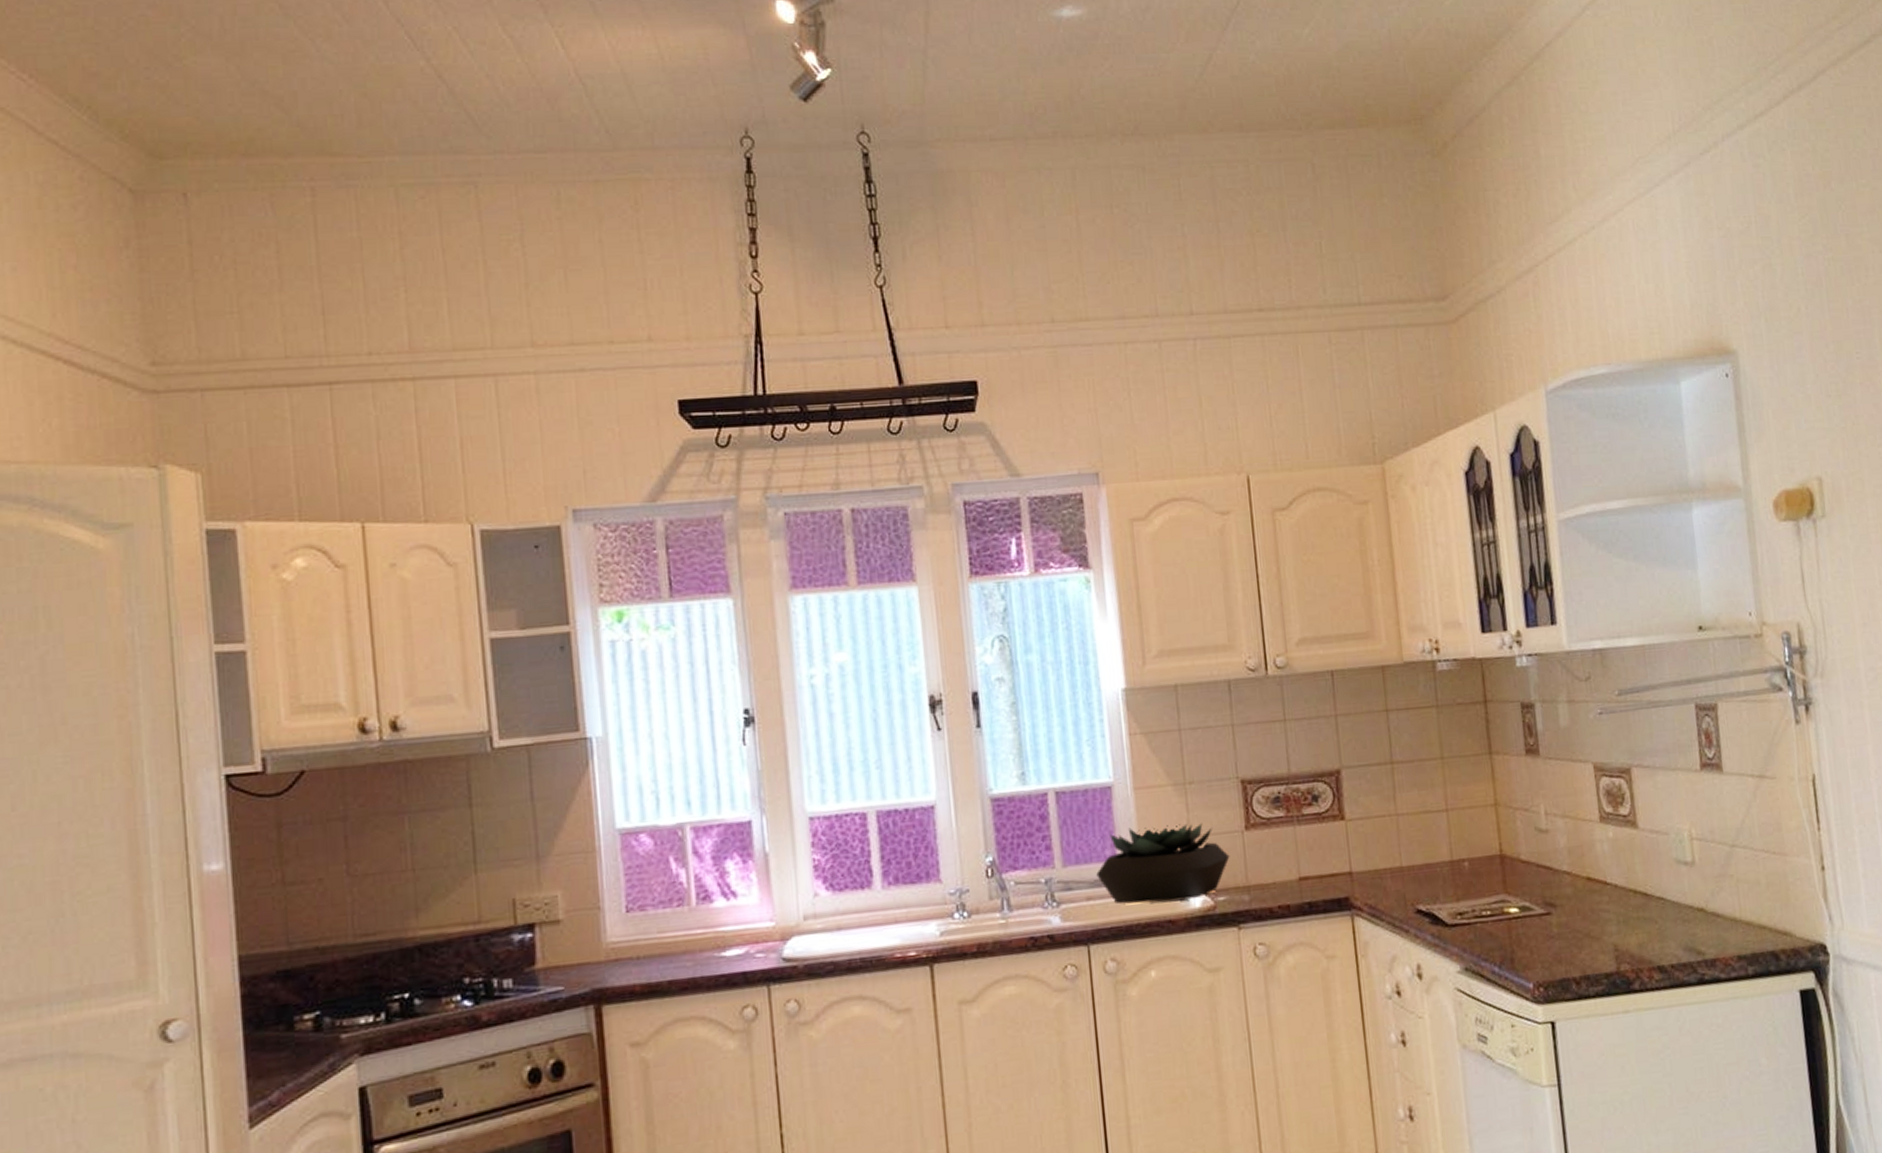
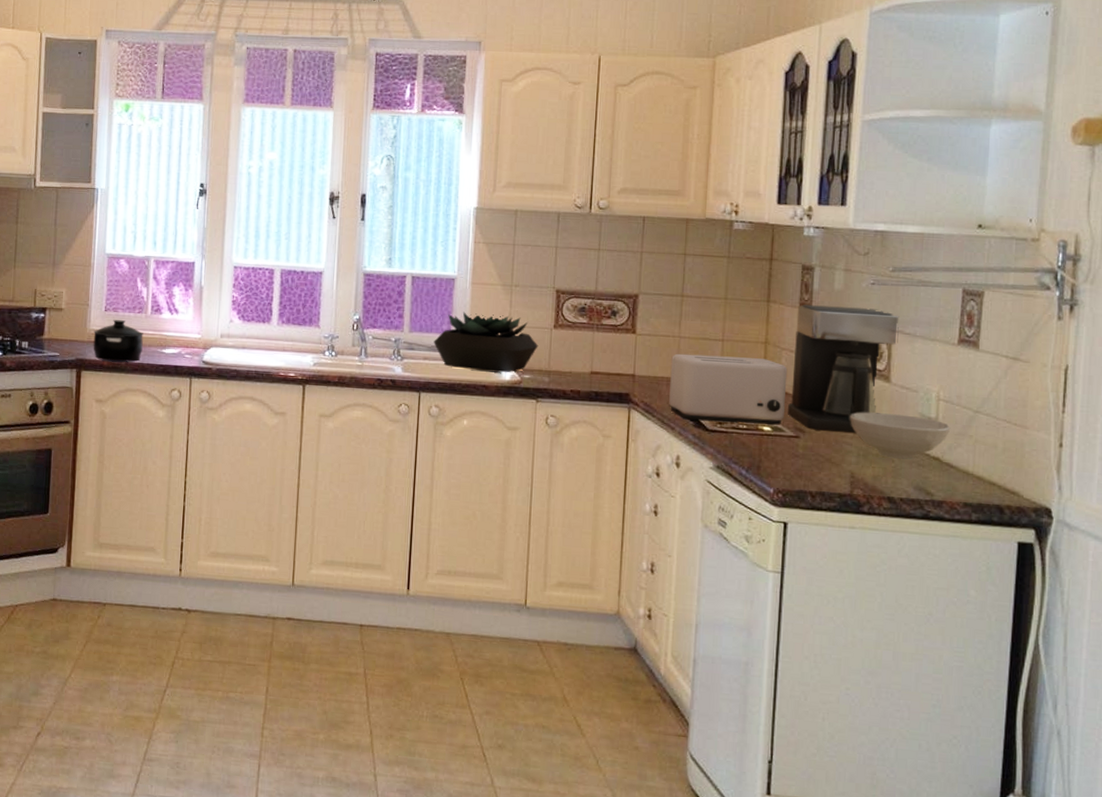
saucepan: none [613,921,692,985] -> present [93,320,143,362]
toaster: none [1391,824,1530,918] -> present [669,353,788,426]
coffee maker: none [1524,743,1639,903] -> present [788,304,899,434]
bowl: none [1601,863,1710,919] -> present [849,412,951,460]

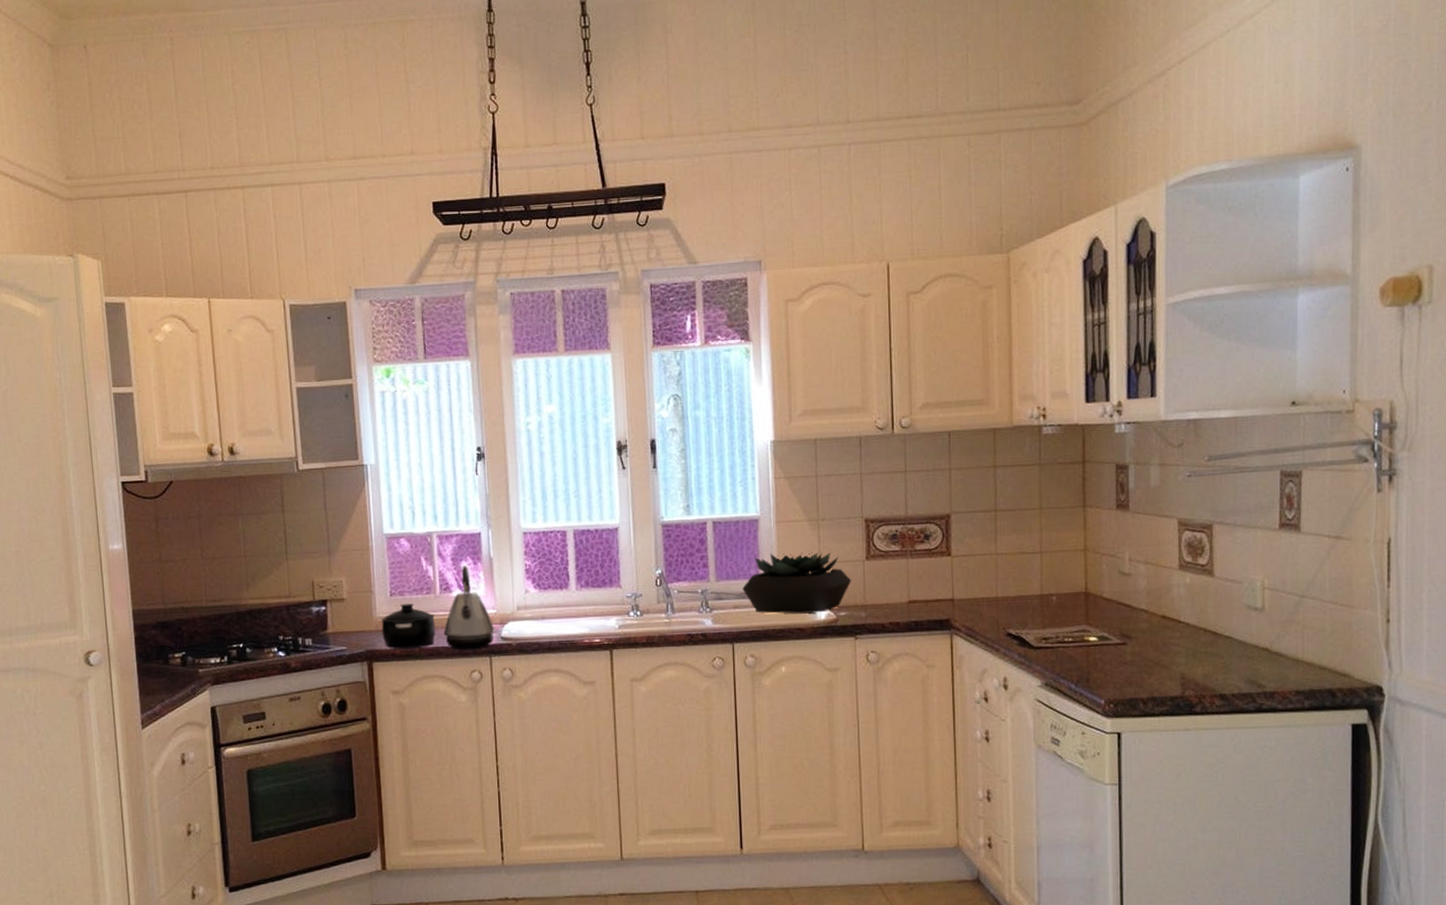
kettle: none [150,291,198,369] -> present [444,566,495,649]
toaster: present [669,353,788,426] -> none [990,567,1110,640]
coffee maker: present [788,304,899,434] -> none [1113,502,1219,636]
bowl: present [849,412,951,460] -> none [1175,608,1278,654]

